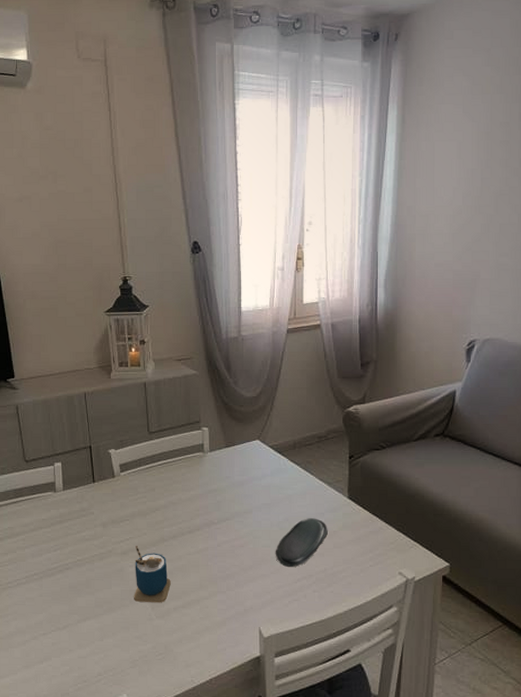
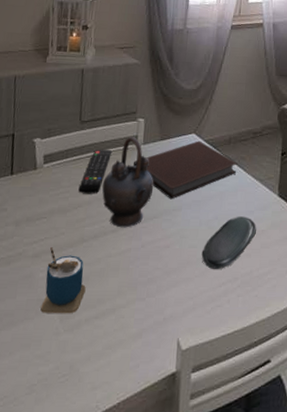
remote control: none [154,457,180,499] -> present [78,149,112,194]
teapot: none [175,445,224,529] -> present [102,137,154,228]
notebook: none [201,446,304,503] -> present [132,140,238,200]

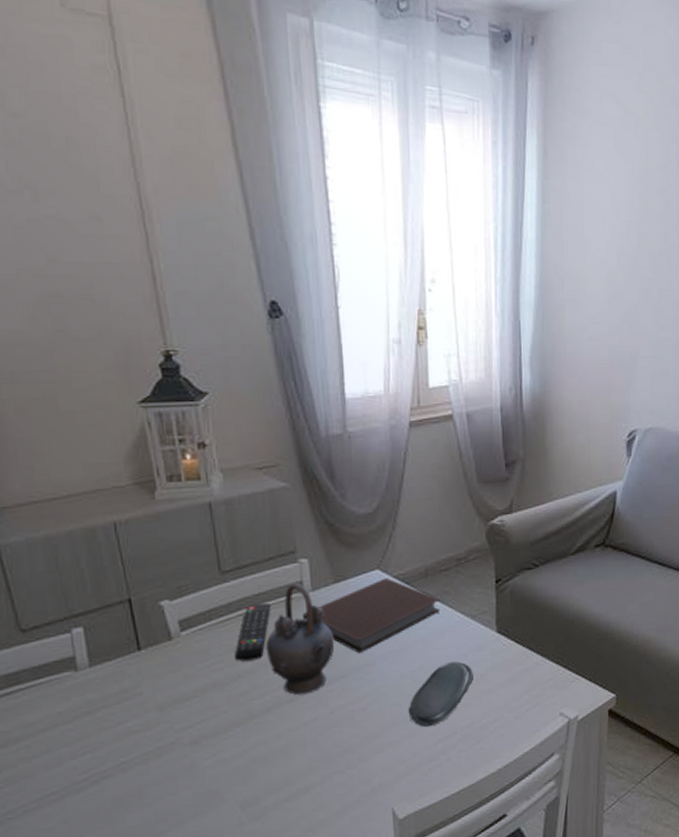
cup: present [40,247,86,314] -> none [211,730,268,805]

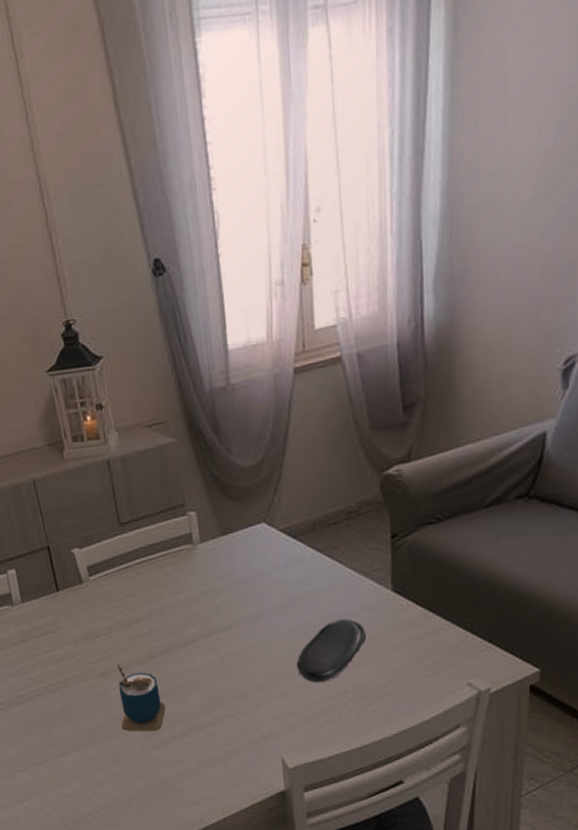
cup: none [211,730,268,805] -> present [117,665,166,732]
remote control: present [234,602,271,662] -> none [134,553,164,606]
teapot: present [265,583,335,696] -> none [160,535,223,641]
notebook: present [302,577,441,654] -> none [192,531,330,605]

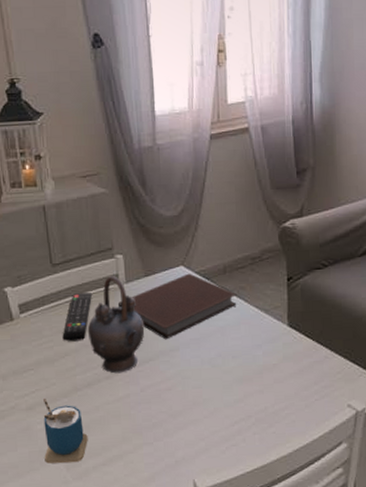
remote control: none [134,553,164,606] -> present [62,292,92,342]
teapot: none [160,535,223,641] -> present [87,276,145,374]
notebook: none [192,531,330,605] -> present [117,273,237,340]
oval tray: present [296,619,366,683] -> none [208,351,267,410]

